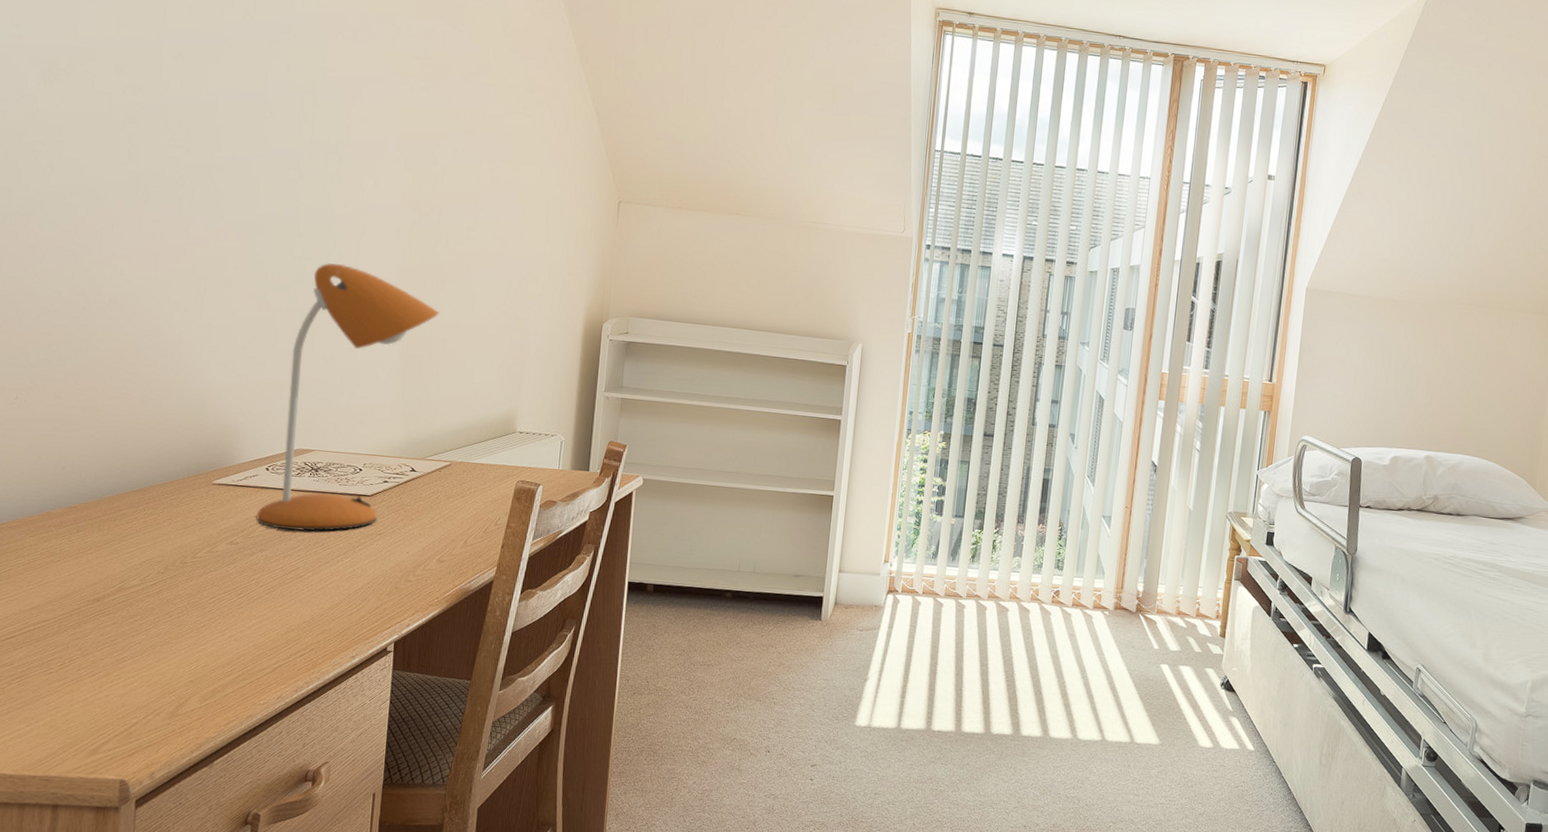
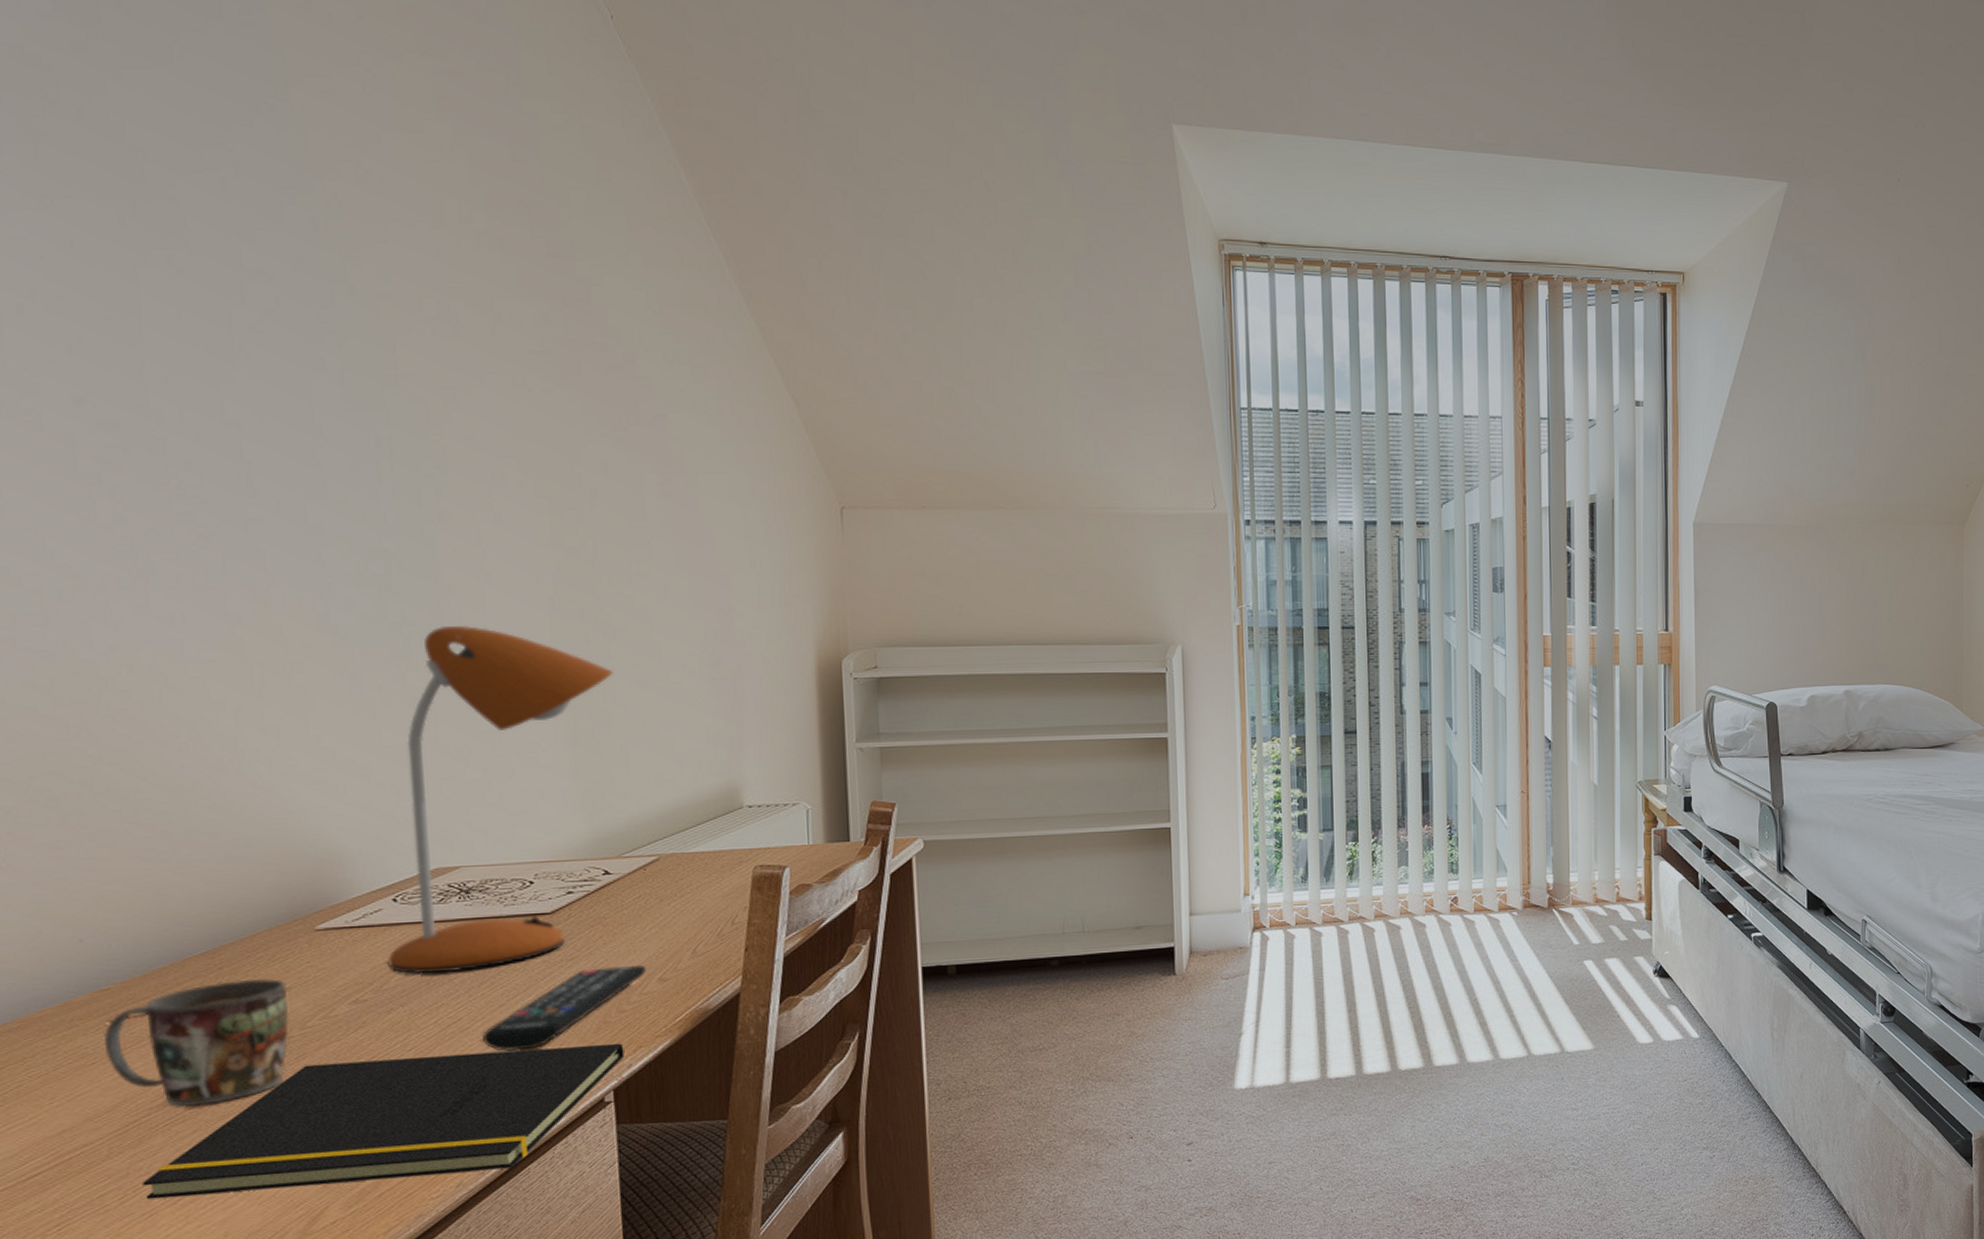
mug: none [66,513,189,605] -> present [103,978,290,1107]
notepad: none [76,586,406,691] -> present [142,1043,624,1200]
remote control: none [310,544,431,600] -> present [481,964,647,1051]

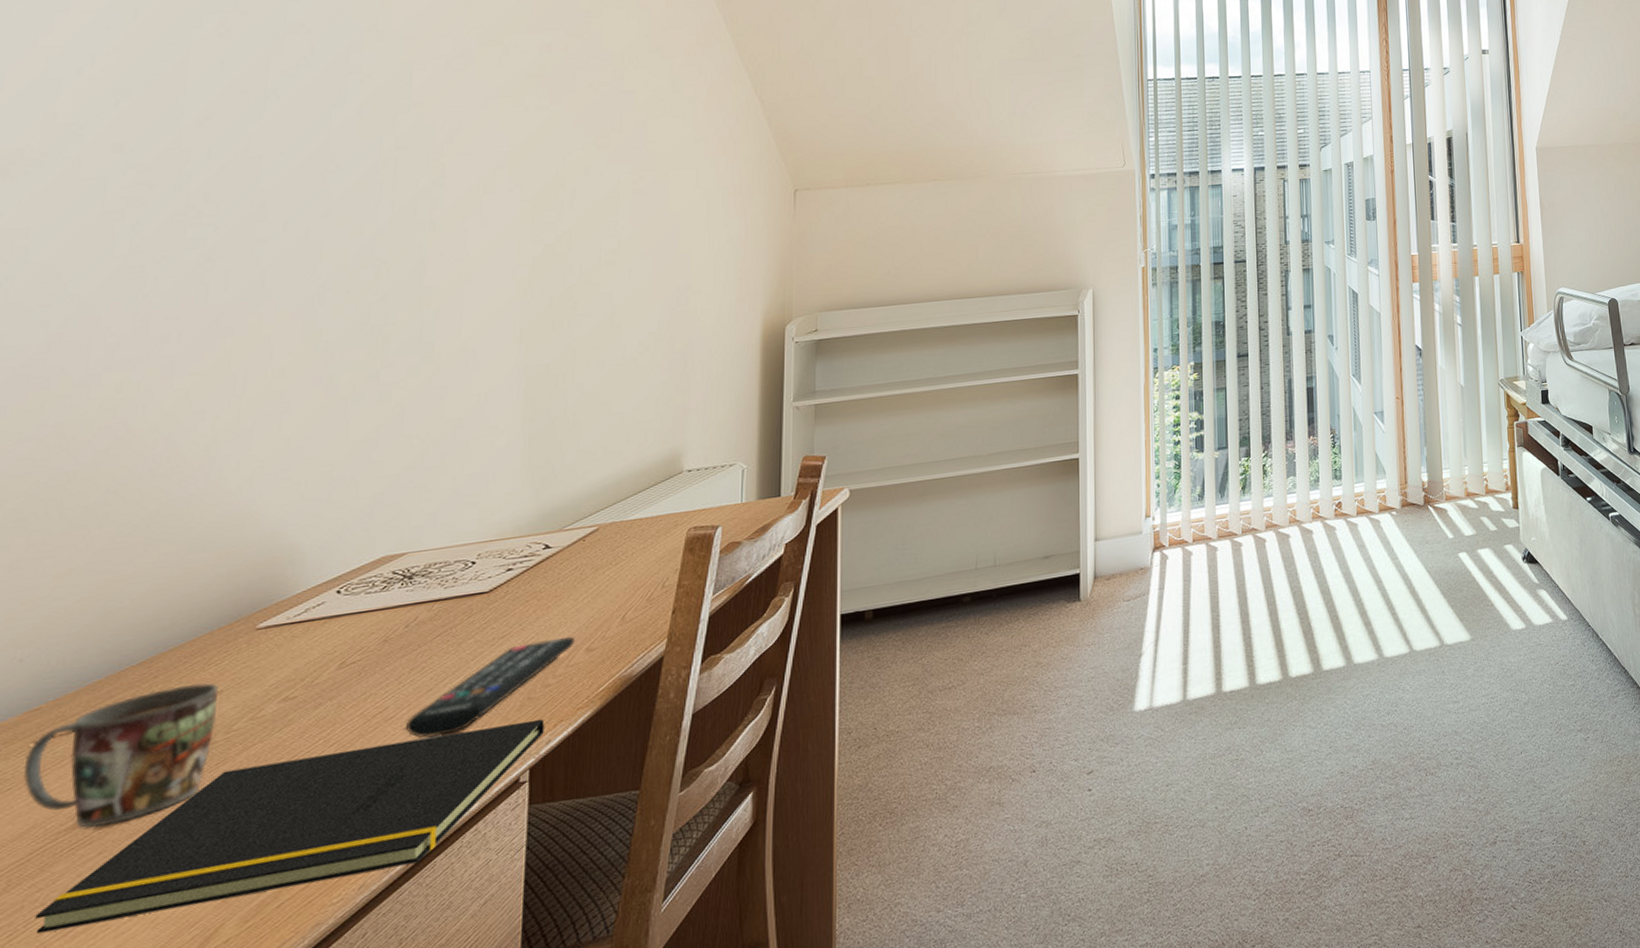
desk lamp: present [388,625,613,974] -> none [323,321,574,666]

